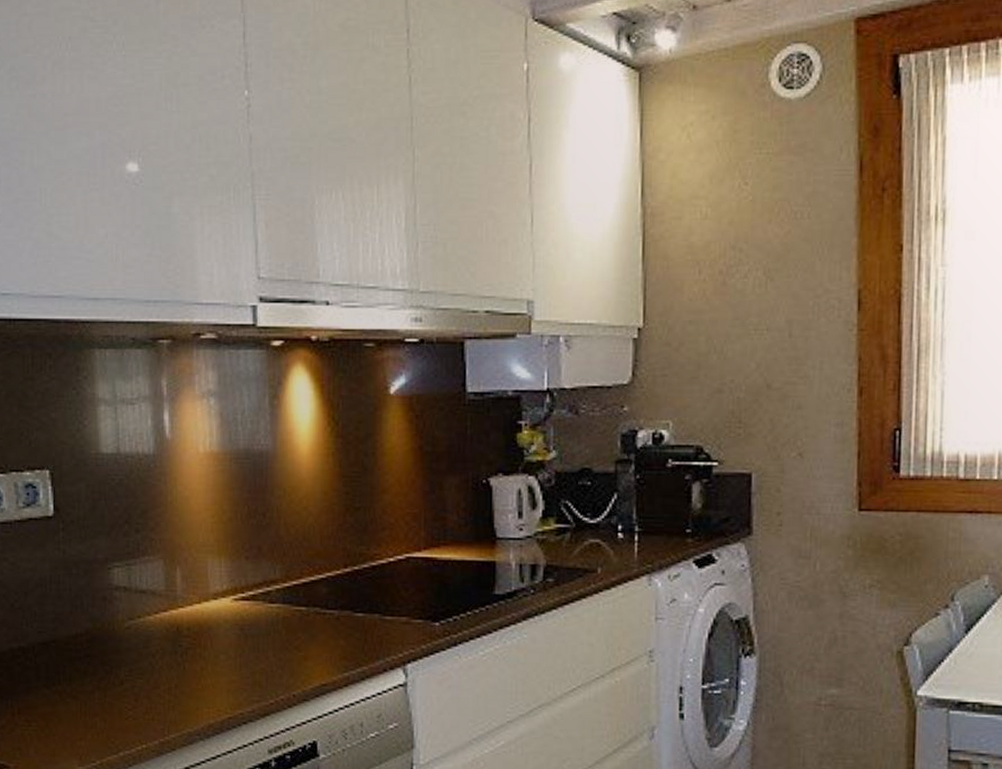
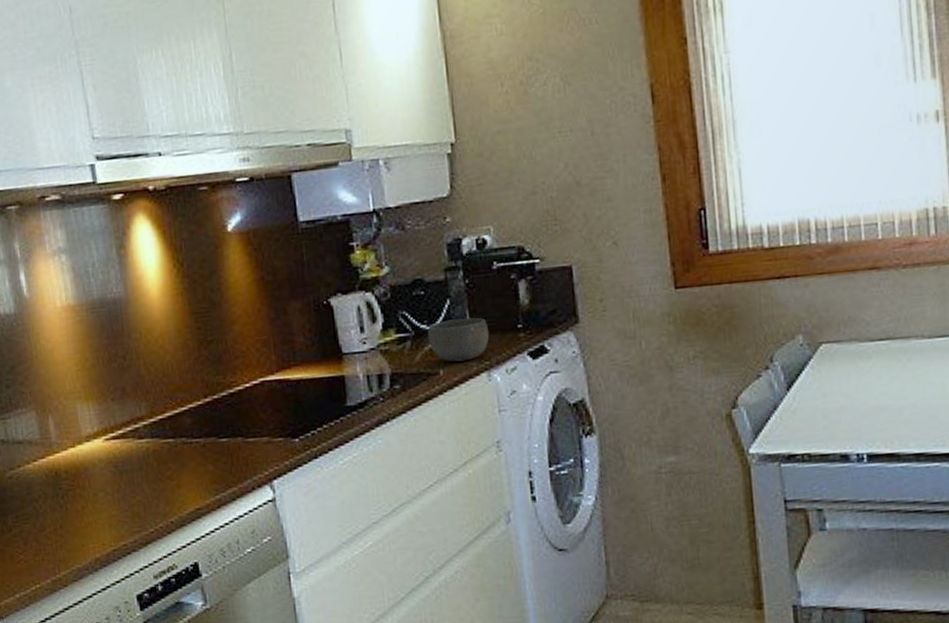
bowl: none [589,515,655,561] -> present [427,317,489,362]

